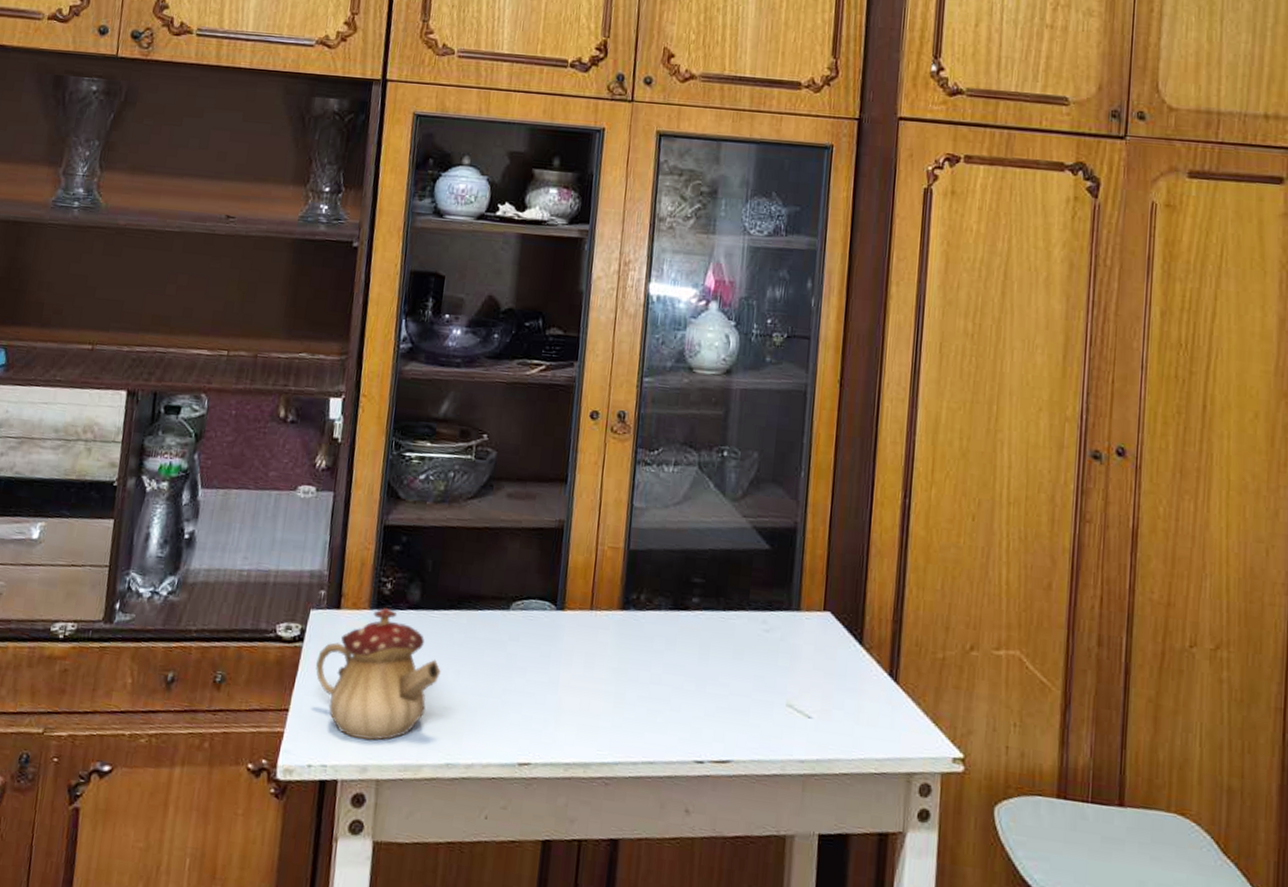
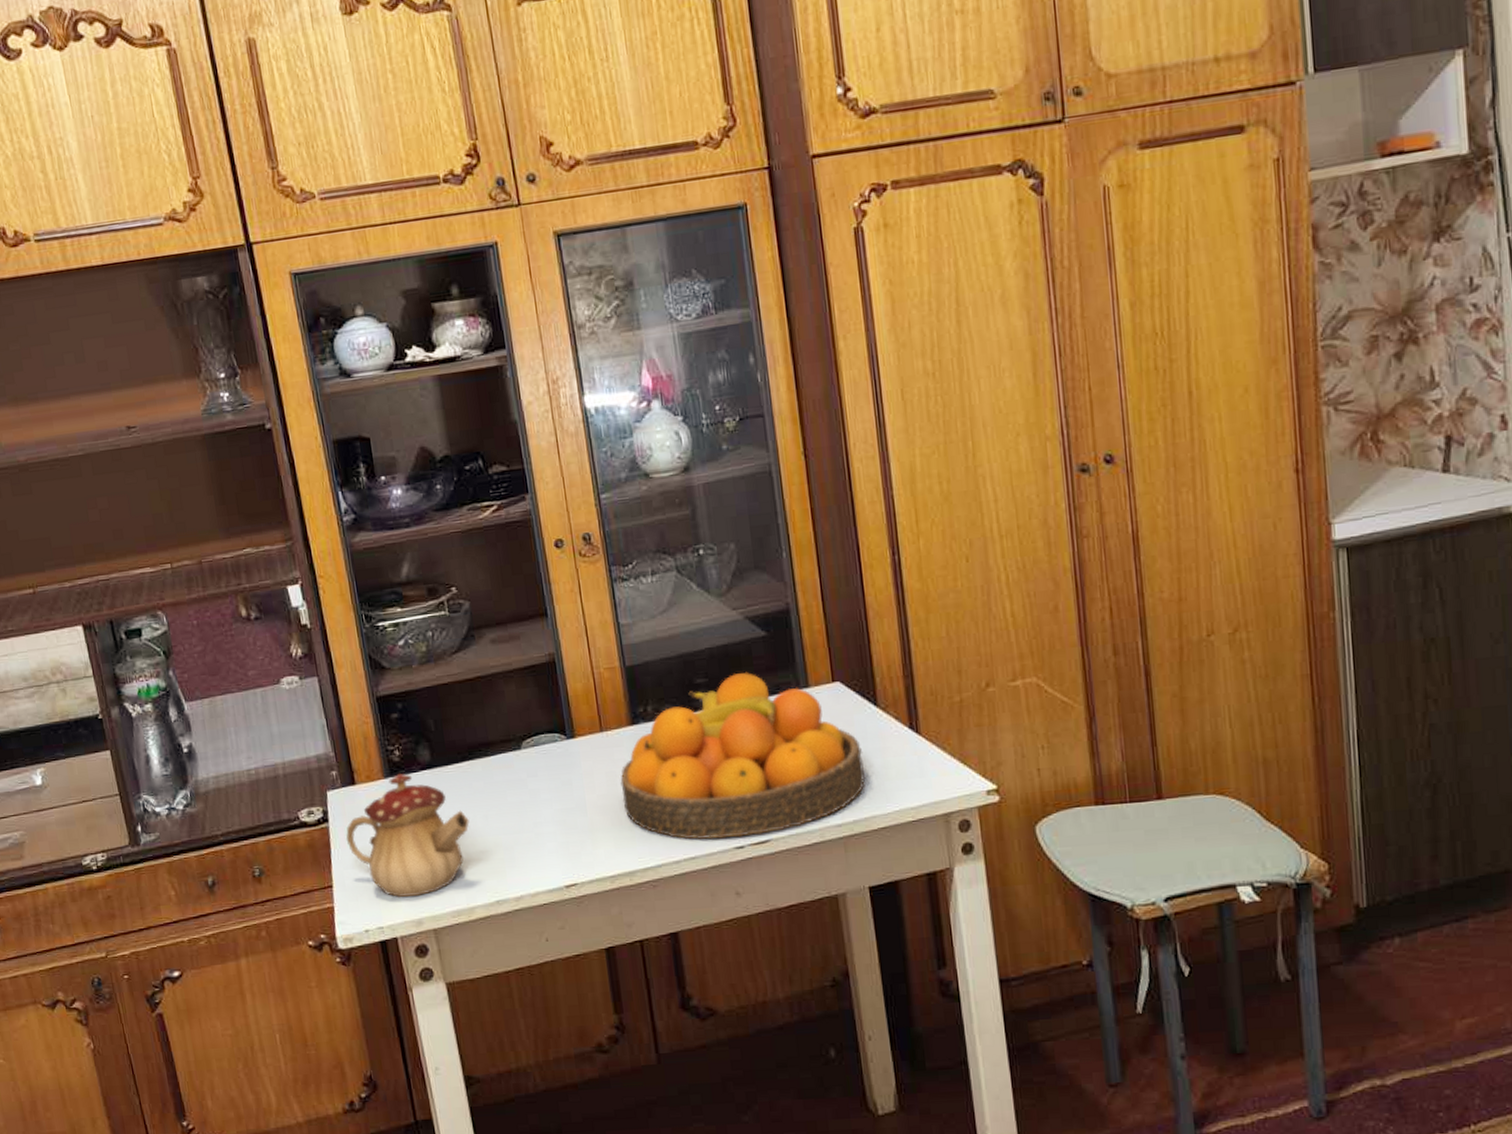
fruit bowl: none [595,581,839,753] -> present [620,673,865,839]

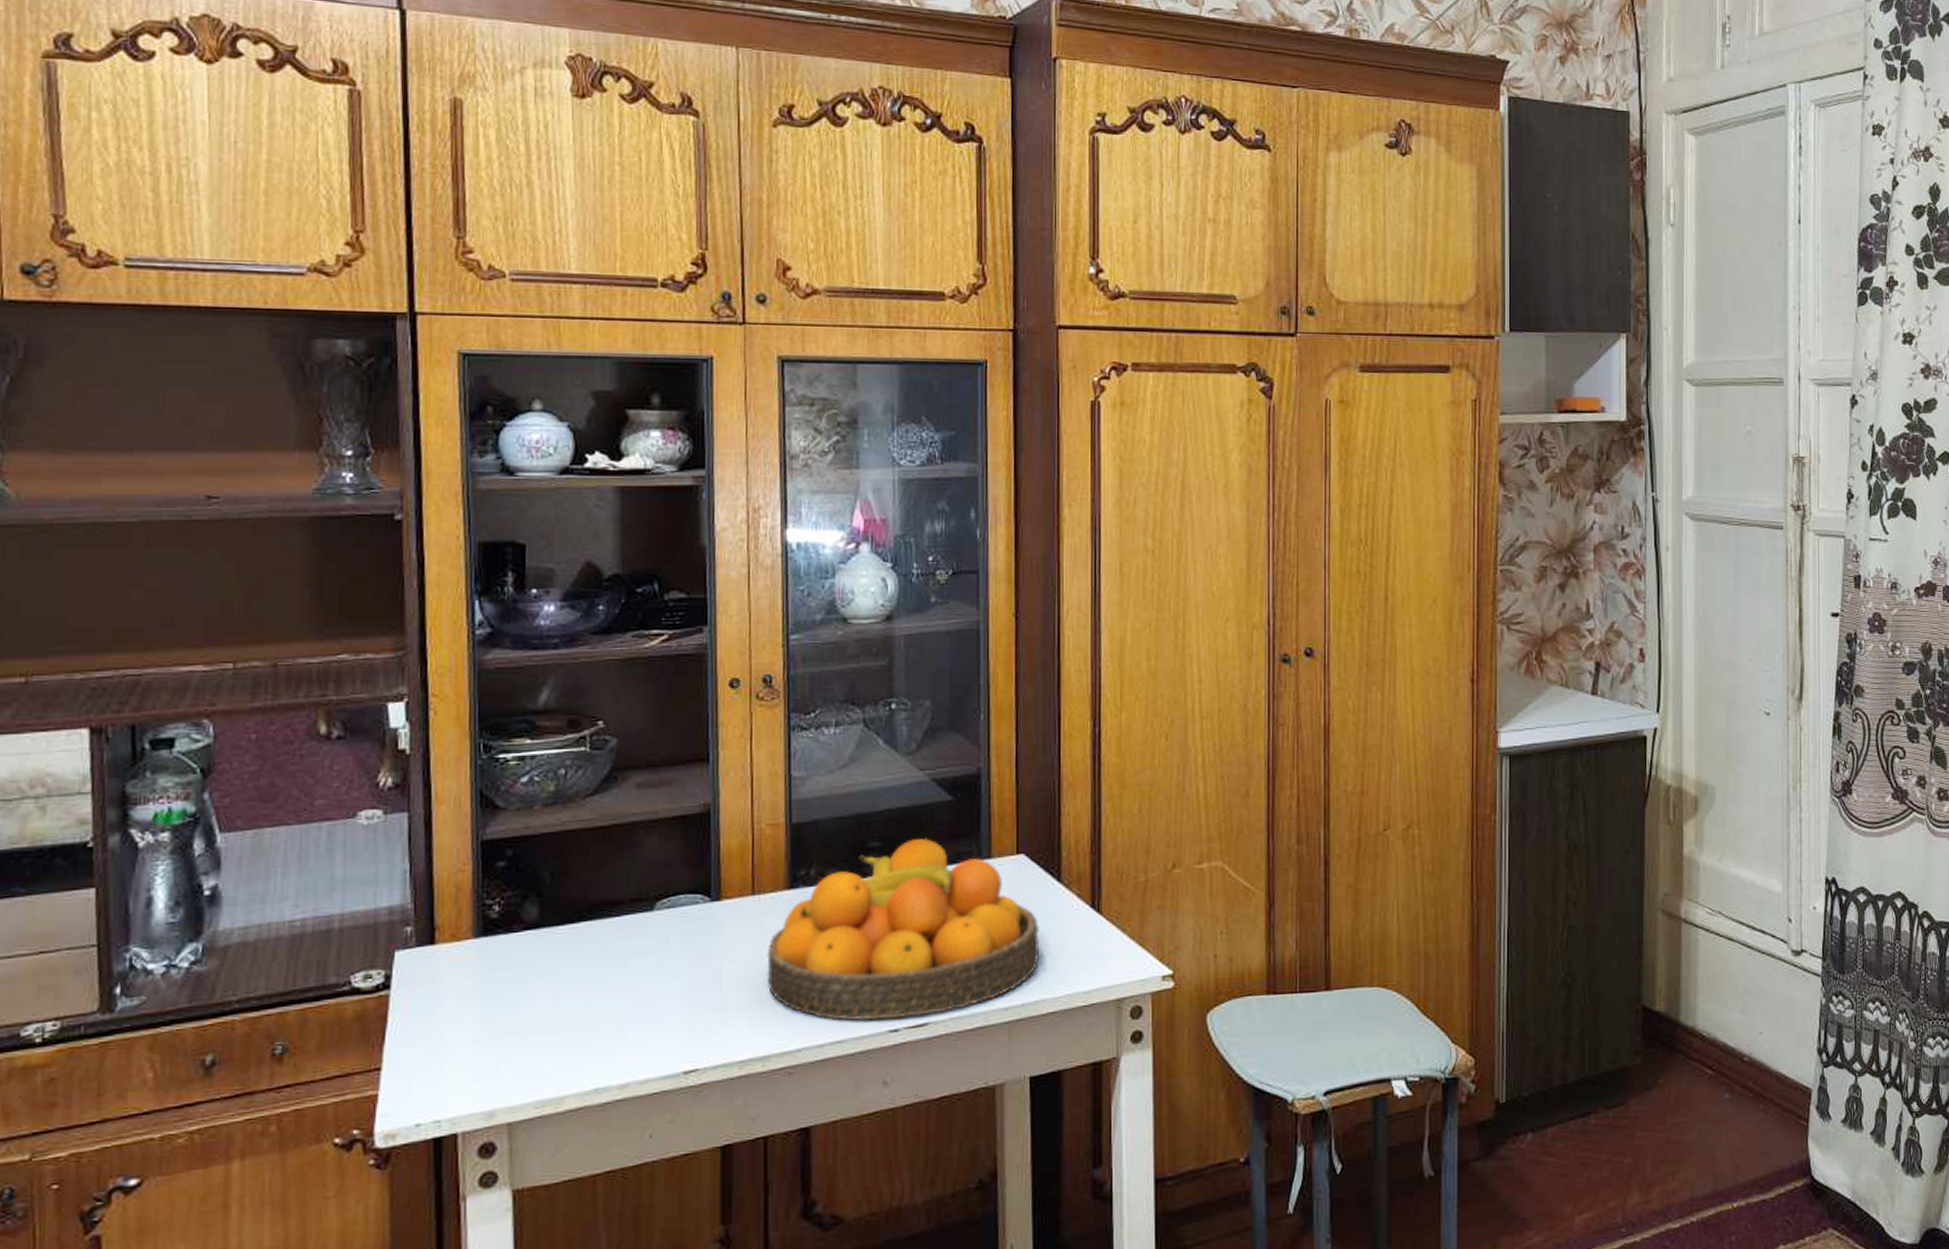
teapot: present [345,774,469,897] -> none [410,933,575,1083]

